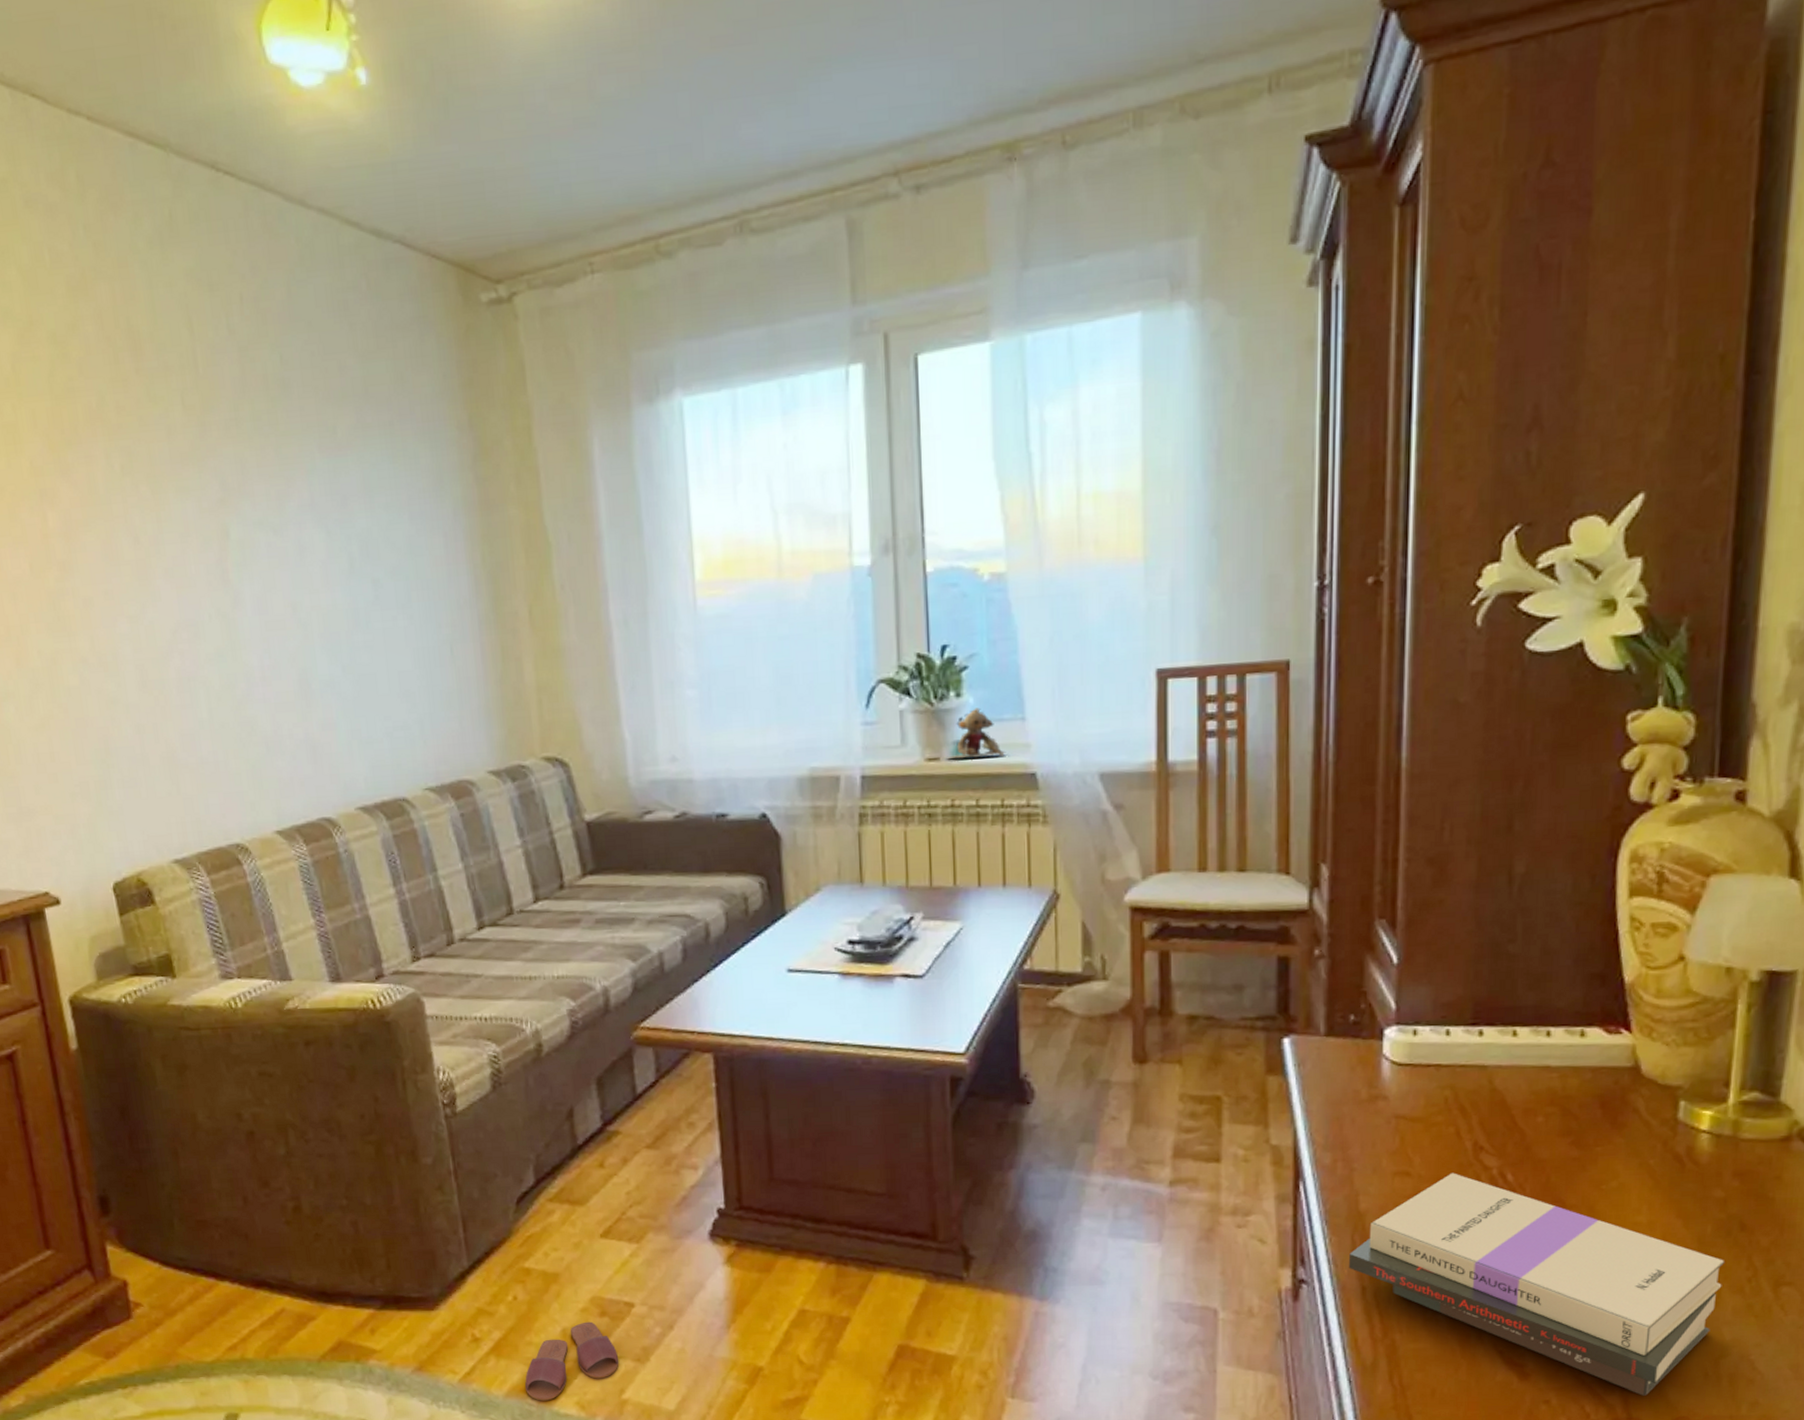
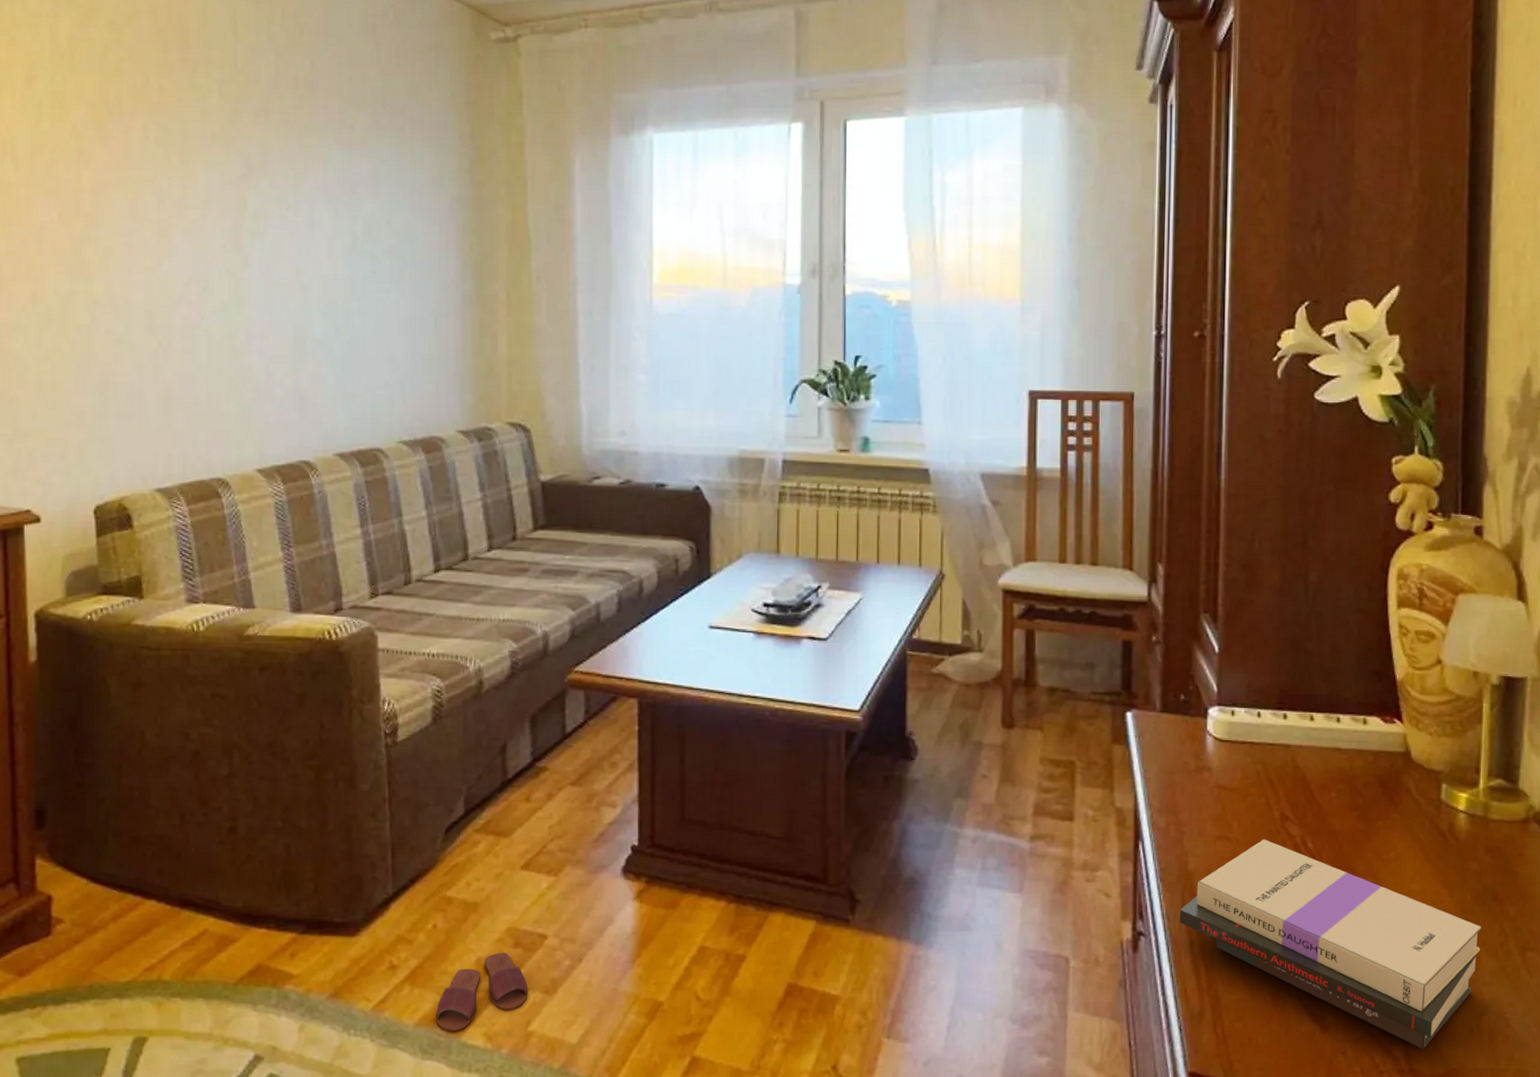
stuffed animal: present [947,707,1006,759] -> none [856,410,905,453]

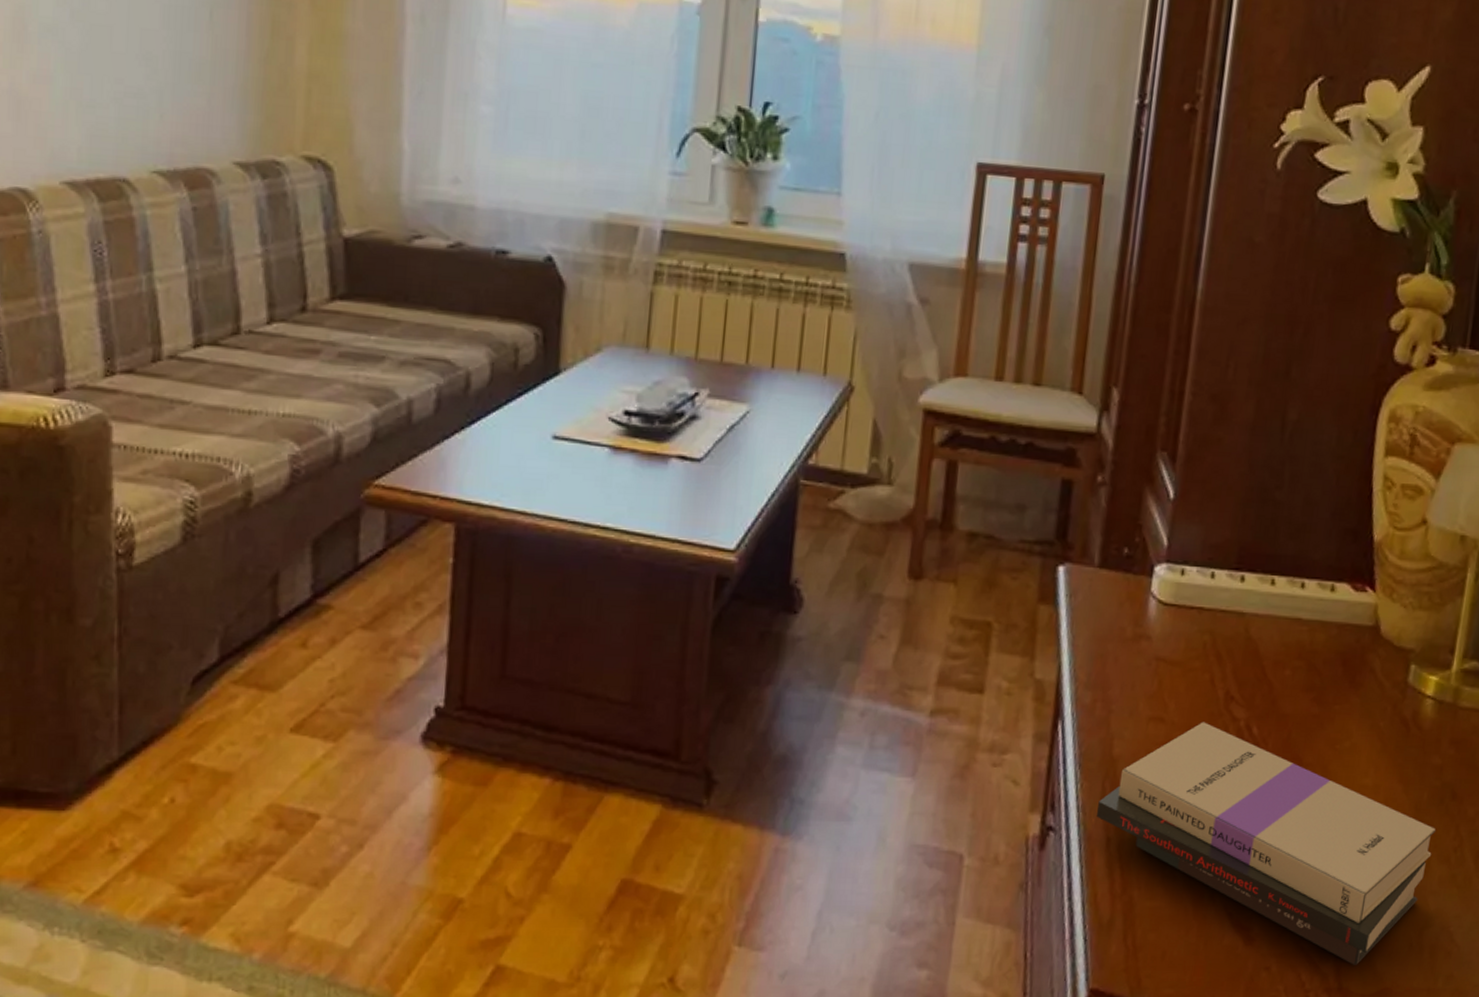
slippers: present [436,952,528,1031] -> none [169,834,292,931]

